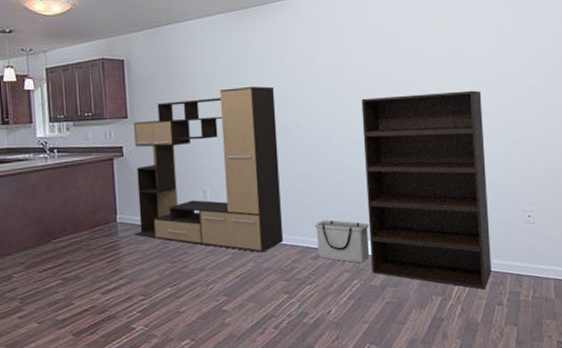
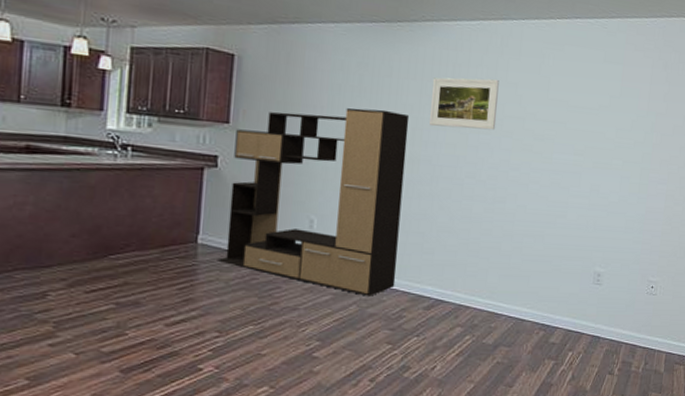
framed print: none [289,42,353,93] -> present [430,77,499,131]
storage bin: present [315,220,369,263] -> none [431,268,490,318]
bookshelf: present [361,90,492,290] -> none [486,143,625,357]

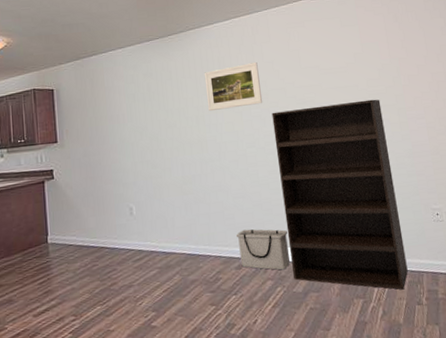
media console: present [217,108,410,297] -> none [63,106,208,266]
storage bin: none [431,268,490,318] -> present [237,229,290,271]
bookshelf: none [486,143,625,357] -> present [271,99,408,290]

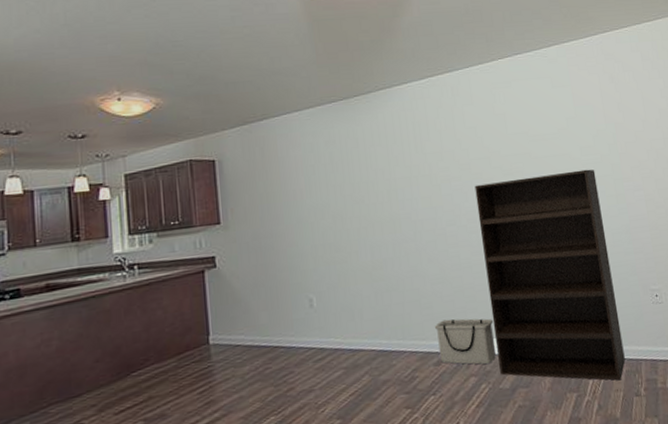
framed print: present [204,62,263,111] -> none [396,128,465,184]

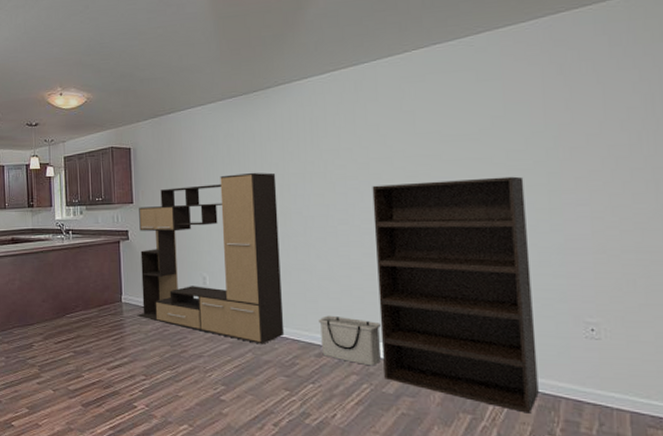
media console: none [228,178,402,364] -> present [137,172,285,345]

